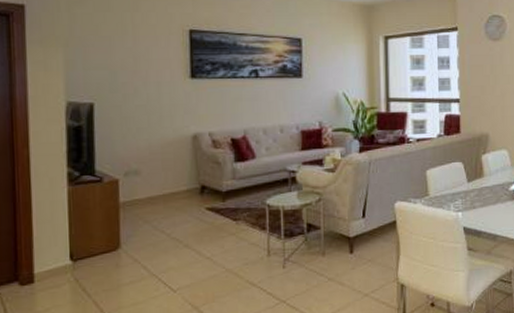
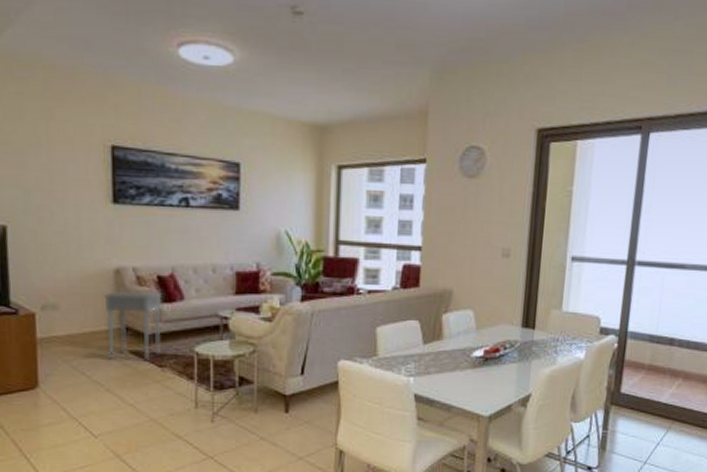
side table: none [182,152,236,217] -> present [104,290,162,360]

